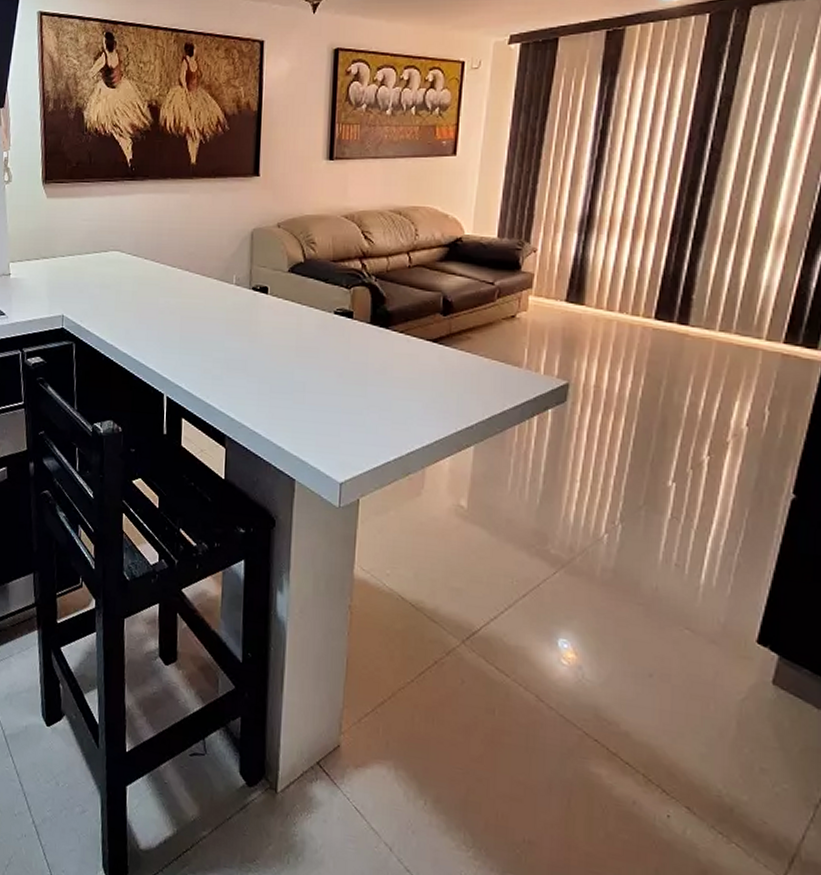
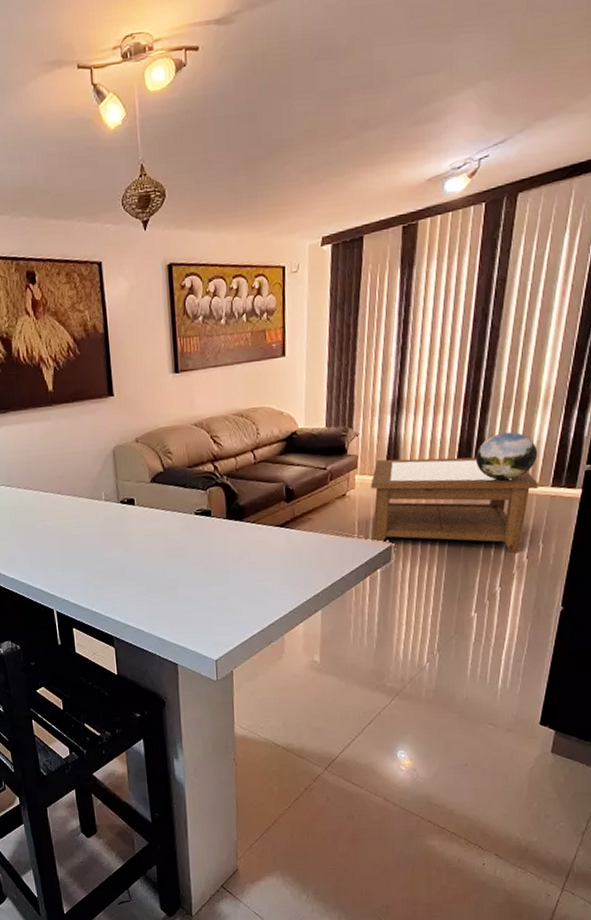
coffee table: none [545,282,766,418] -> present [371,457,538,553]
decorative sphere: none [682,270,767,328] -> present [475,432,538,481]

